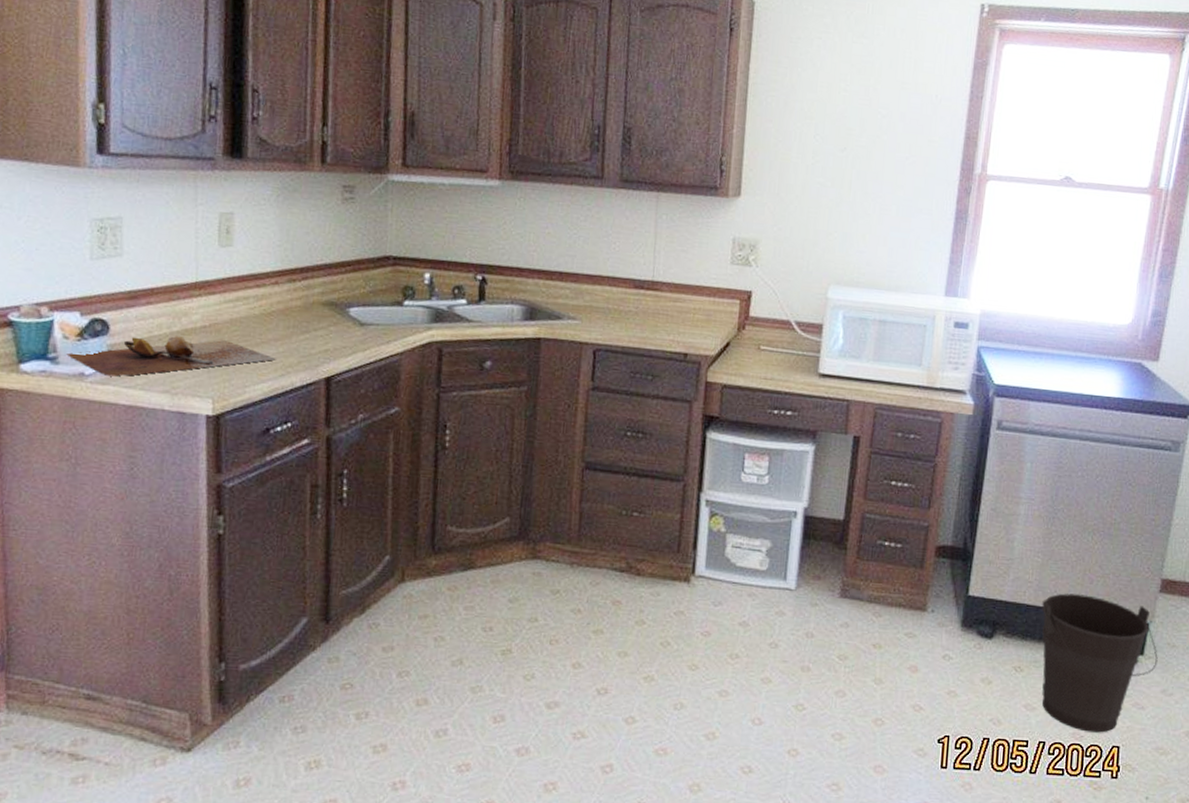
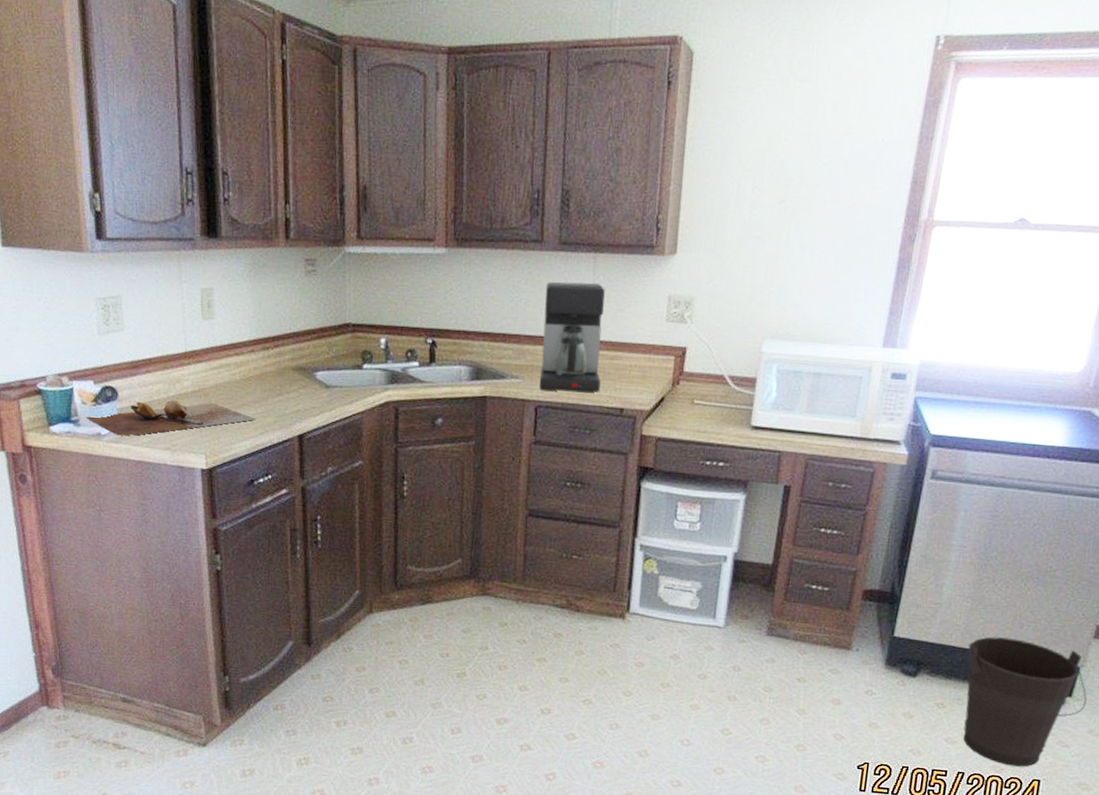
coffee maker: none [598,219,668,336] -> present [539,281,605,393]

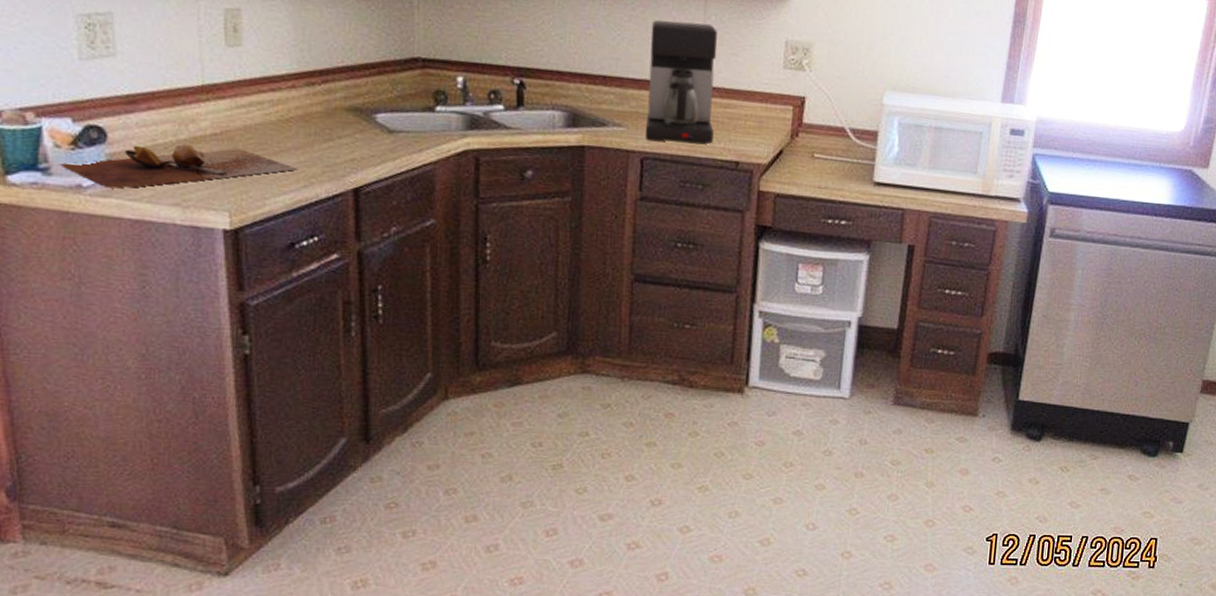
bucket: present [963,636,1087,767] -> none [1086,396,1196,526]

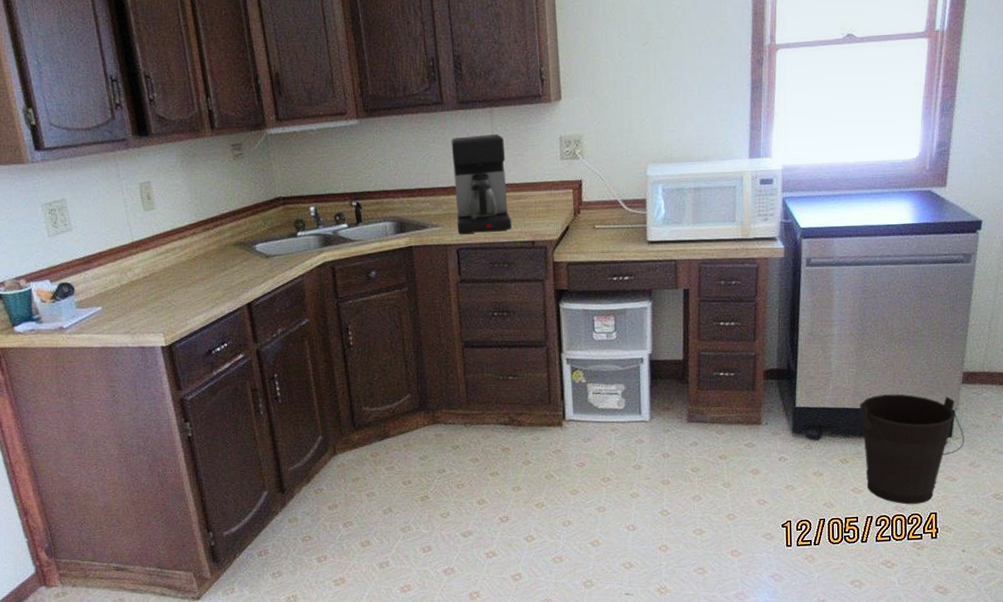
cutting board: present [59,143,297,189] -> none [46,285,206,327]
bucket: none [1086,396,1196,526] -> present [860,394,964,504]

